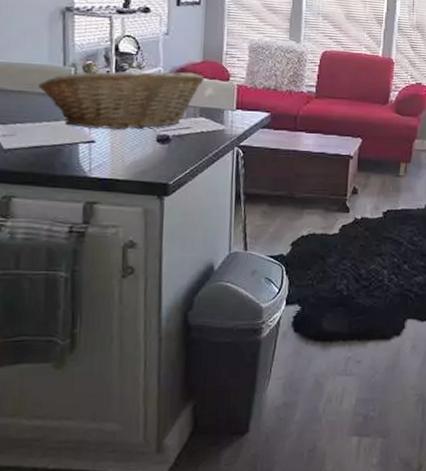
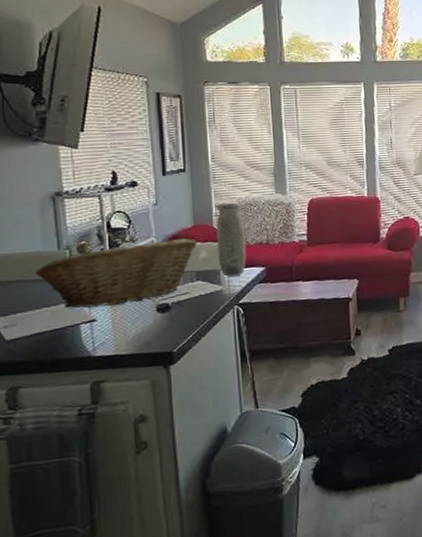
vase: none [223,42,254,118] -> present [216,202,246,277]

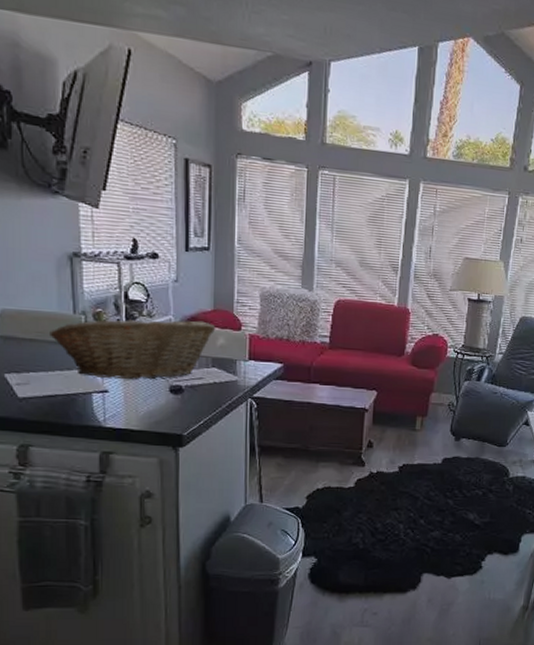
vase: present [216,202,246,277] -> none [235,290,266,369]

